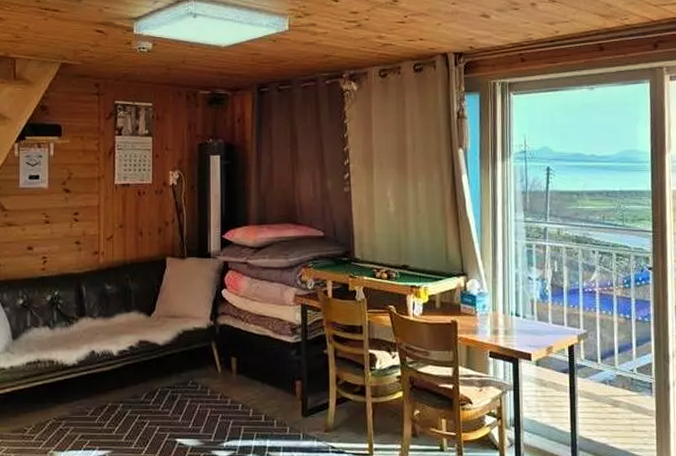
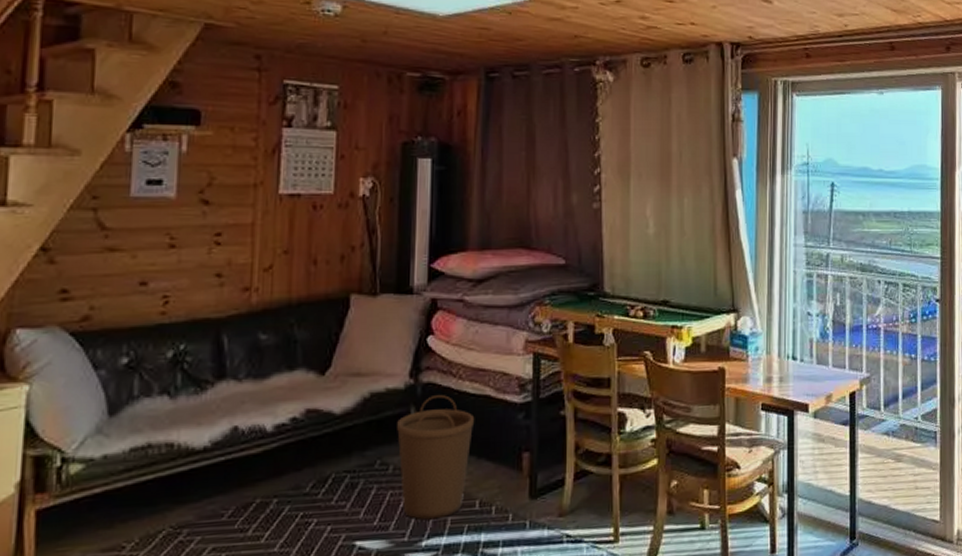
basket: none [203,334,259,427] -> present [397,395,475,520]

